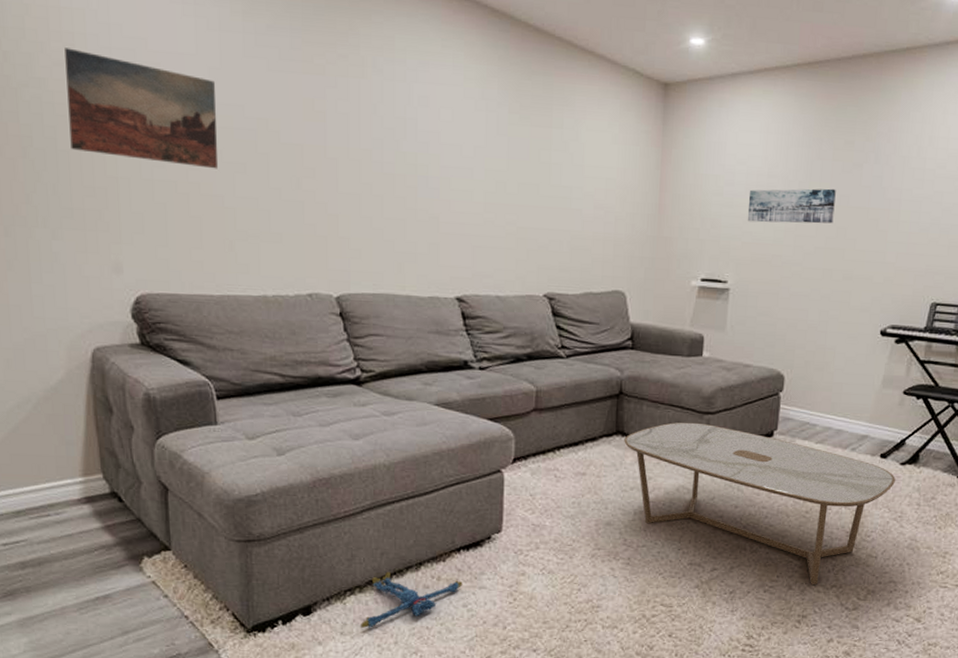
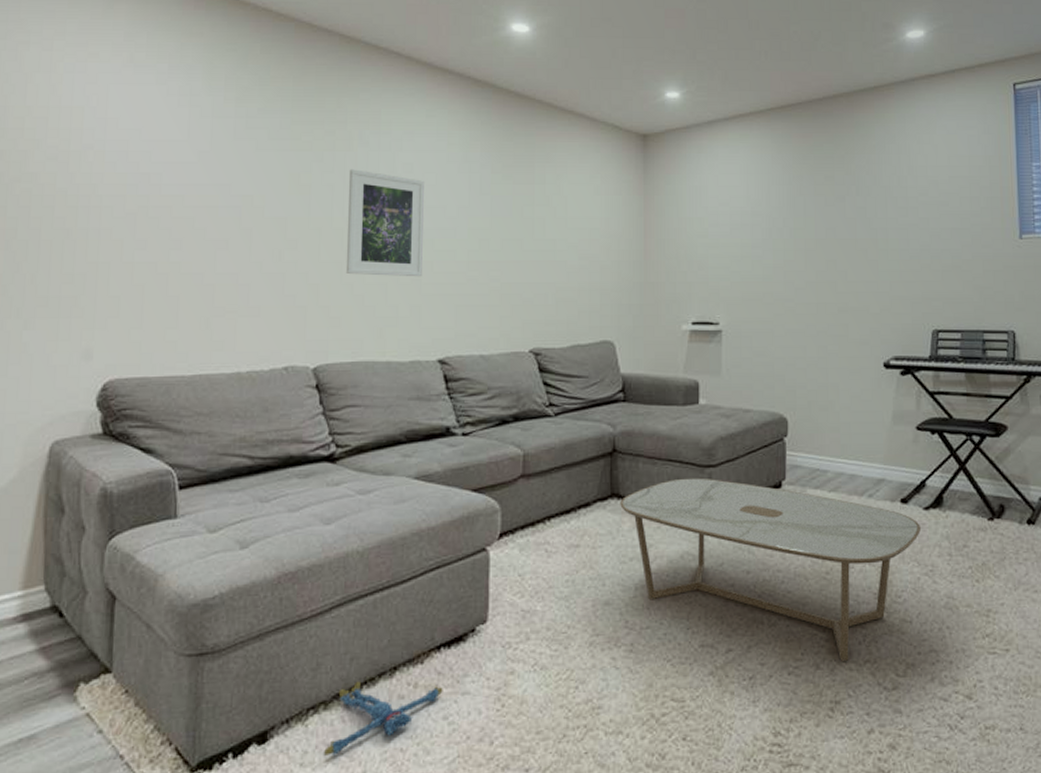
wall art: present [65,48,219,169] -> none [54,143,203,247]
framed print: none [363,98,440,216] -> present [345,169,424,277]
wall art: present [747,188,836,224] -> none [734,222,822,261]

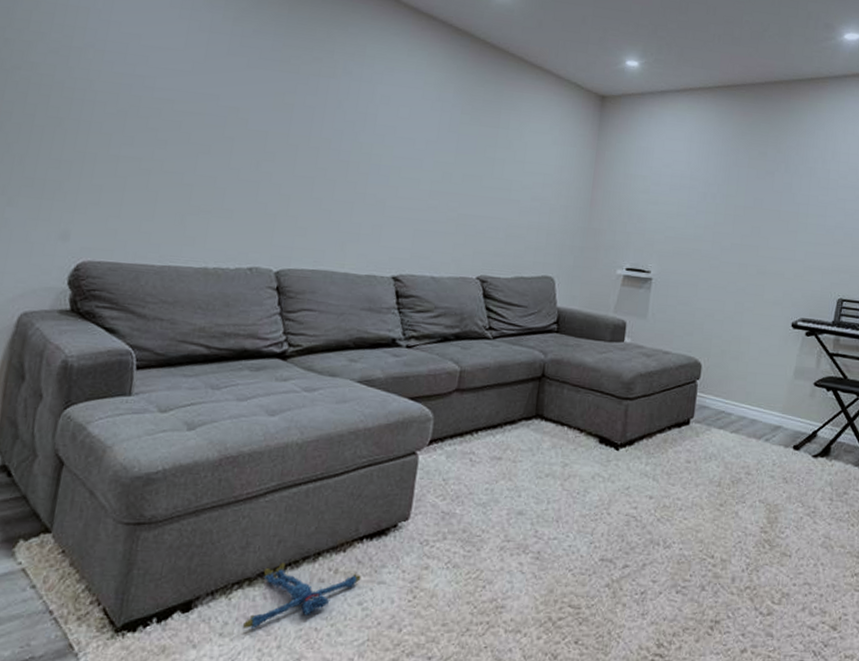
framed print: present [345,169,424,277] -> none [316,95,399,200]
coffee table: present [620,478,921,661] -> none [543,407,808,585]

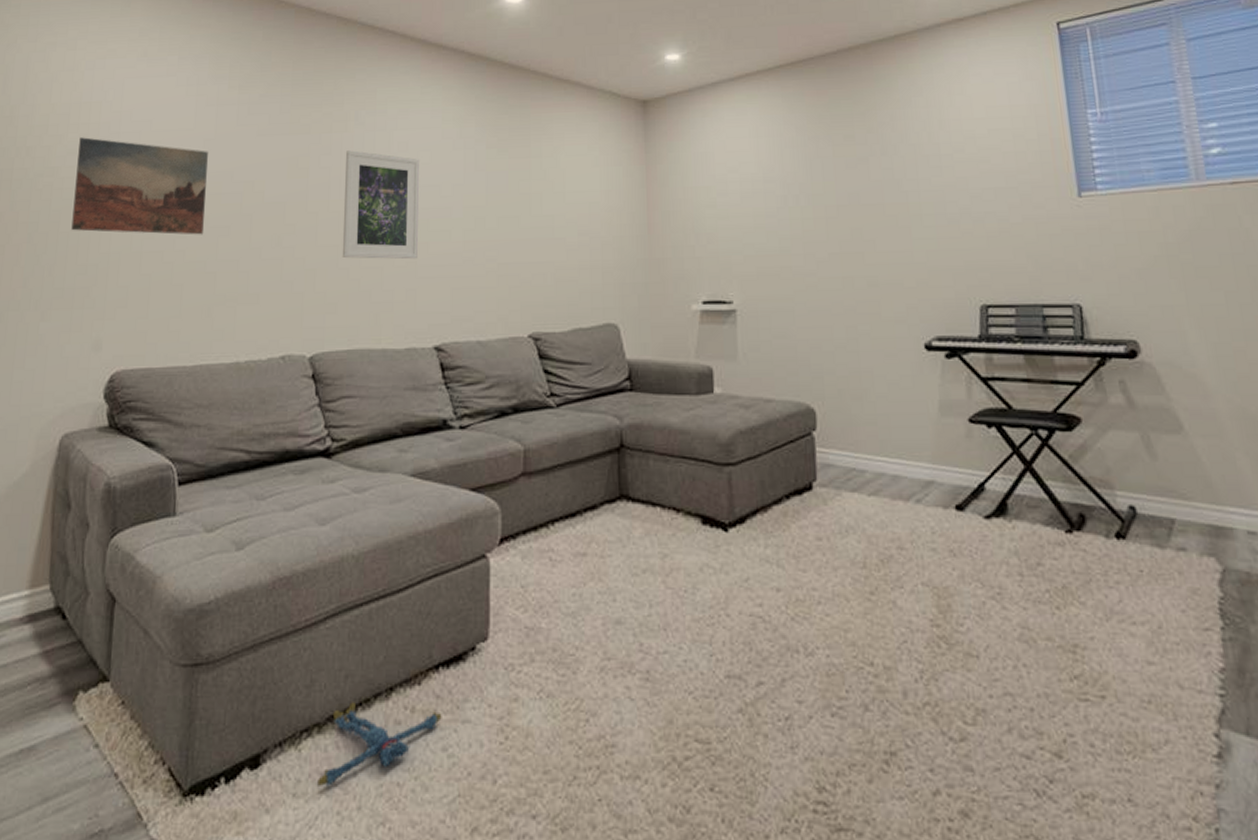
wall art: none [47,38,196,149] -> present [71,137,208,235]
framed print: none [316,95,399,200] -> present [342,150,419,260]

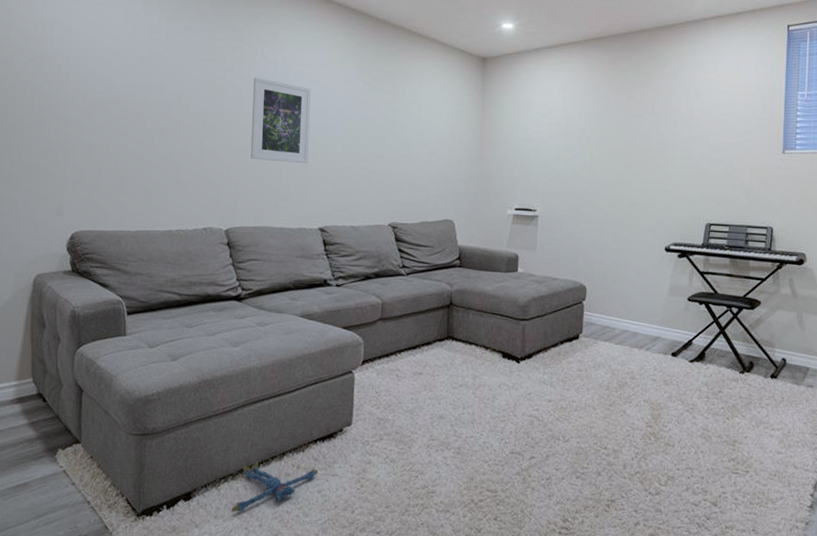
wall art: present [71,137,208,235] -> none [34,49,143,134]

